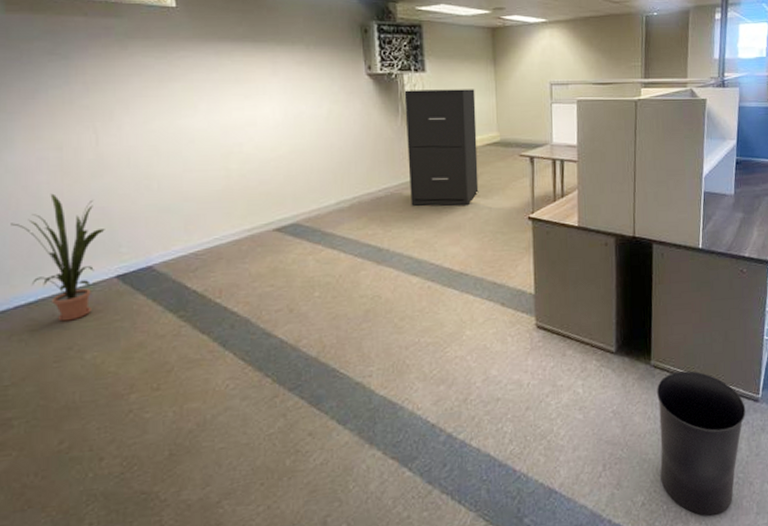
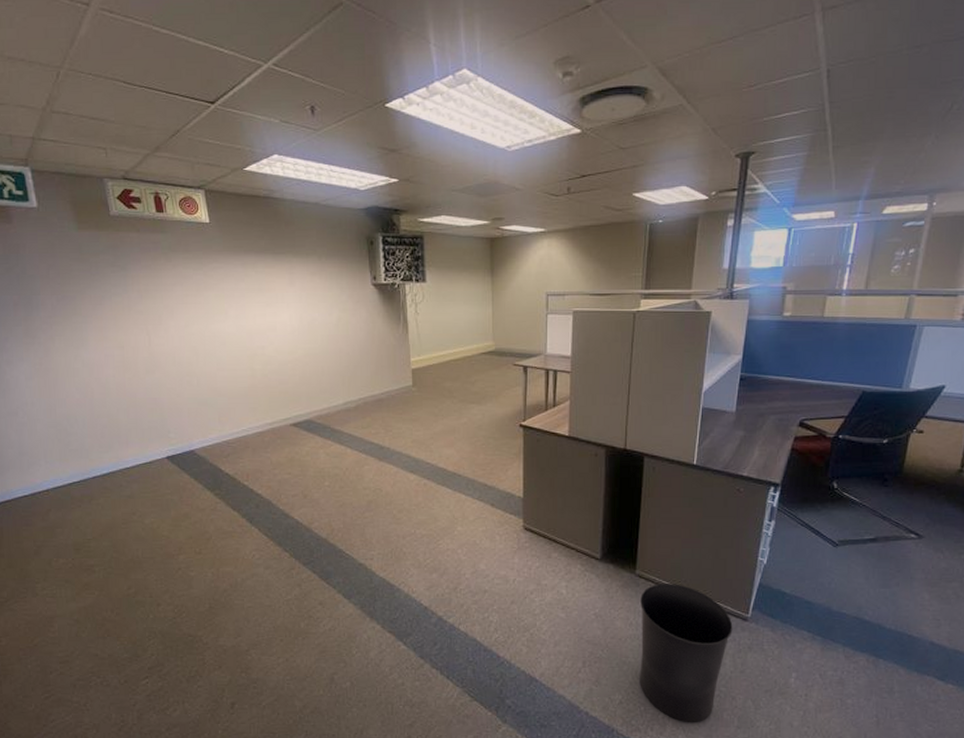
house plant: present [11,193,105,322] -> none [88,385,157,491]
filing cabinet: present [404,89,479,206] -> none [406,299,473,411]

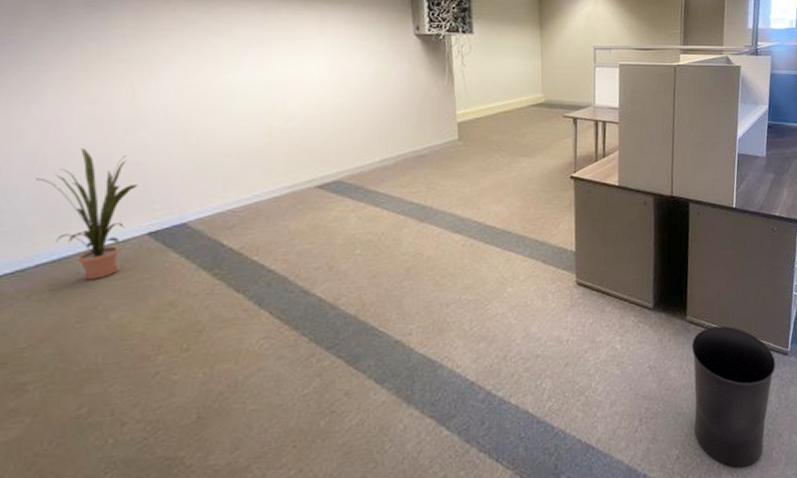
house plant: none [88,385,157,491] -> present [36,148,138,280]

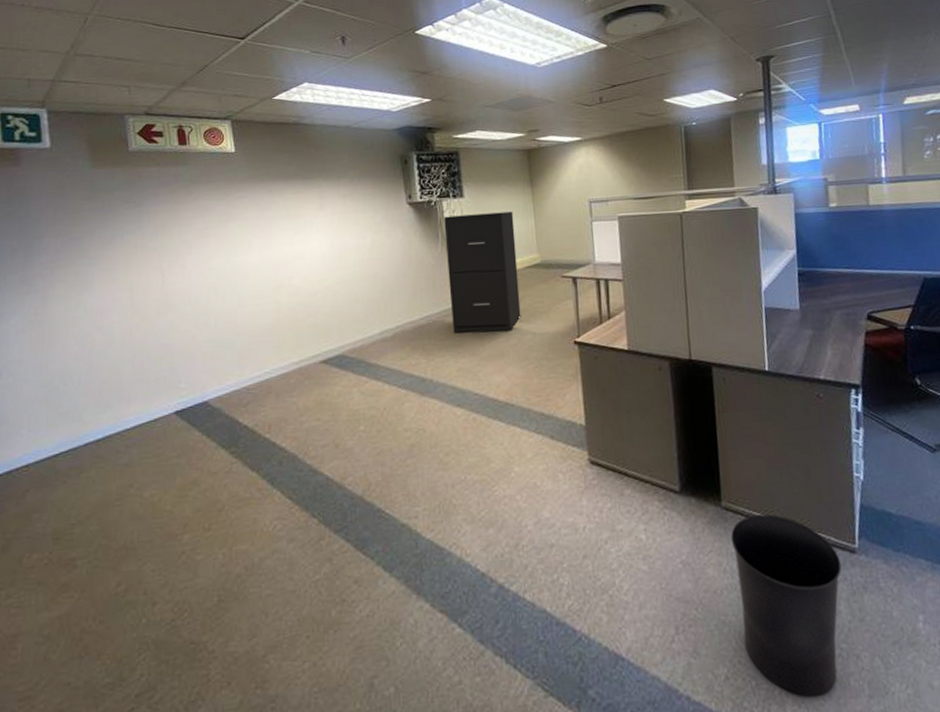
house plant: present [36,148,138,280] -> none [86,332,167,458]
filing cabinet: none [452,51,523,165] -> present [443,211,521,333]

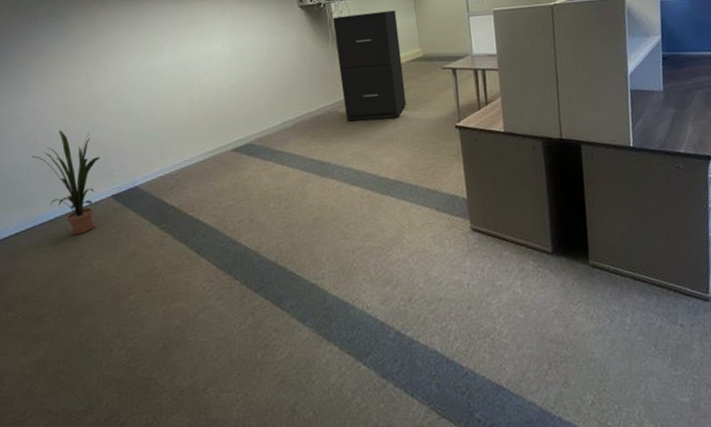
house plant: none [86,332,167,458] -> present [32,130,101,235]
waste bin: present [731,514,842,698] -> none [597,270,696,418]

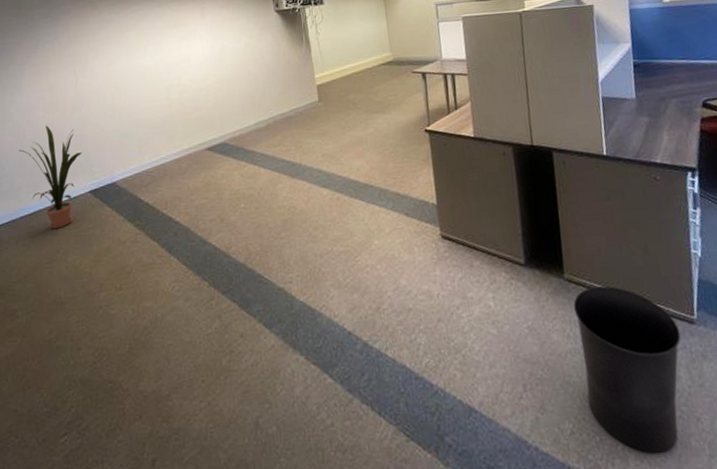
filing cabinet: present [332,10,407,122] -> none [307,15,377,124]
waste bin: none [597,270,696,418] -> present [573,286,681,455]

